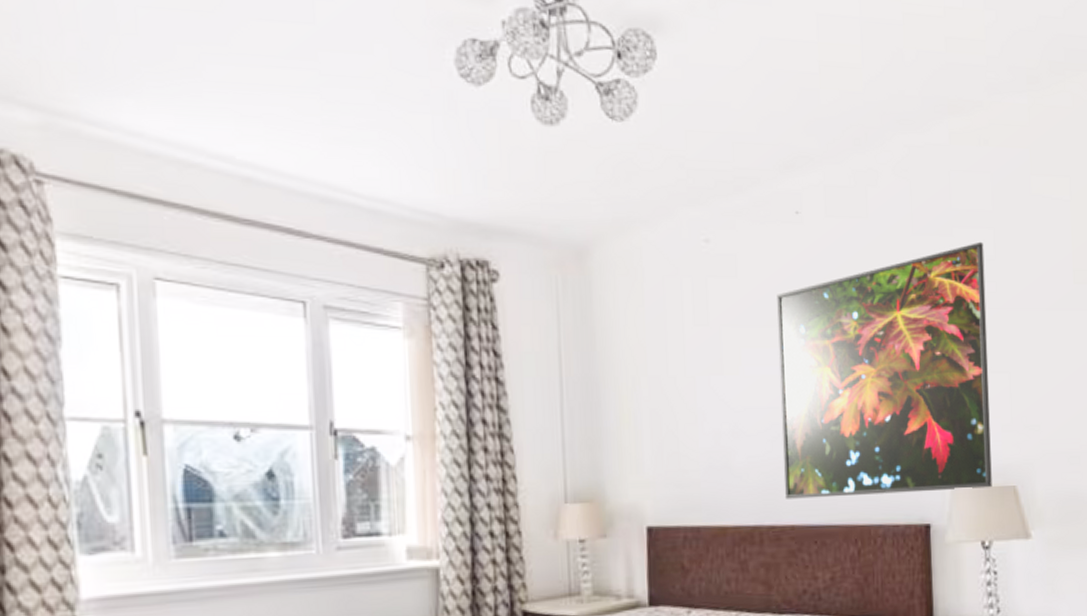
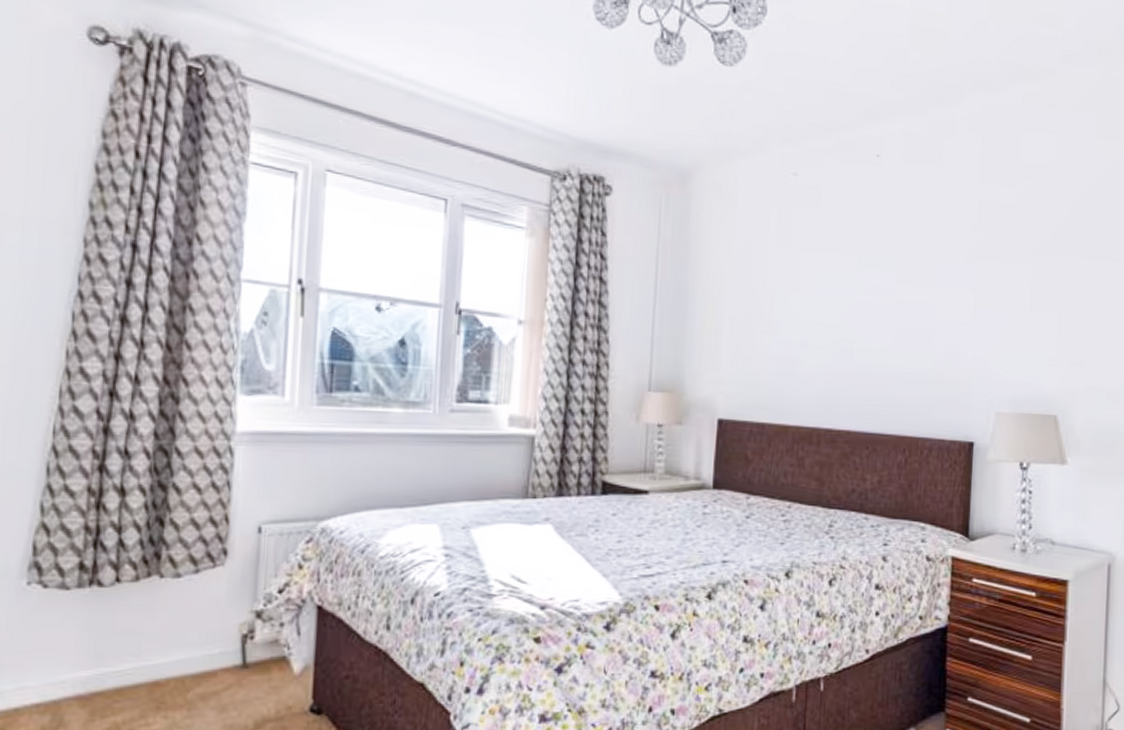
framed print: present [777,241,992,499] -> none [843,193,1046,415]

